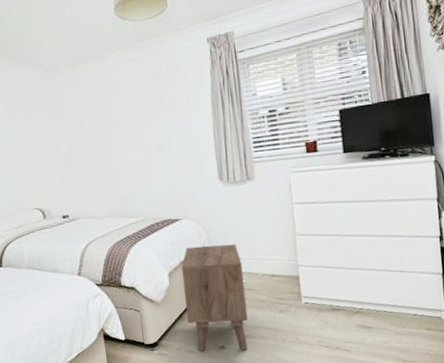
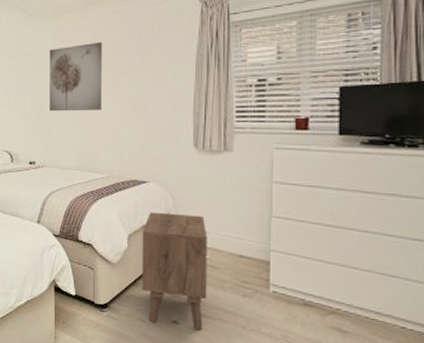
wall art: none [69,89,128,163] -> present [50,41,102,111]

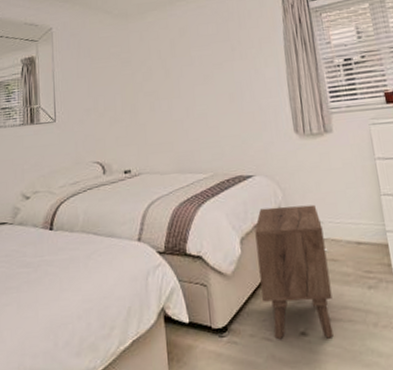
wall art: present [50,41,102,111] -> none [138,36,197,113]

